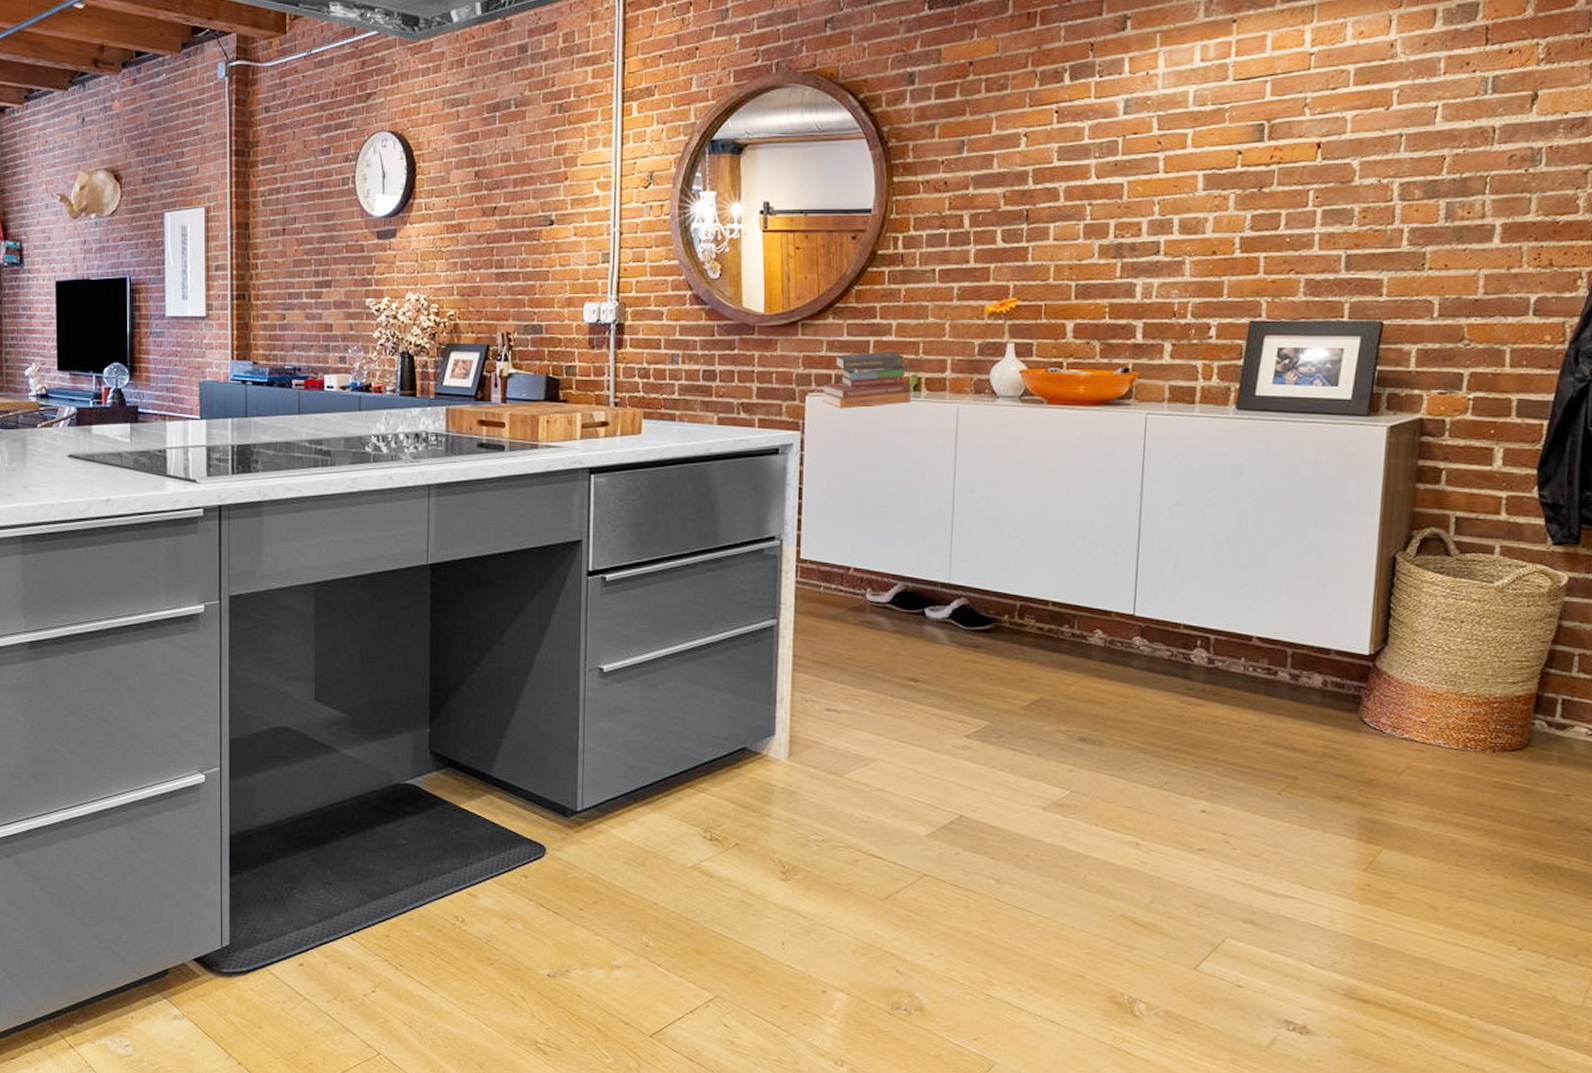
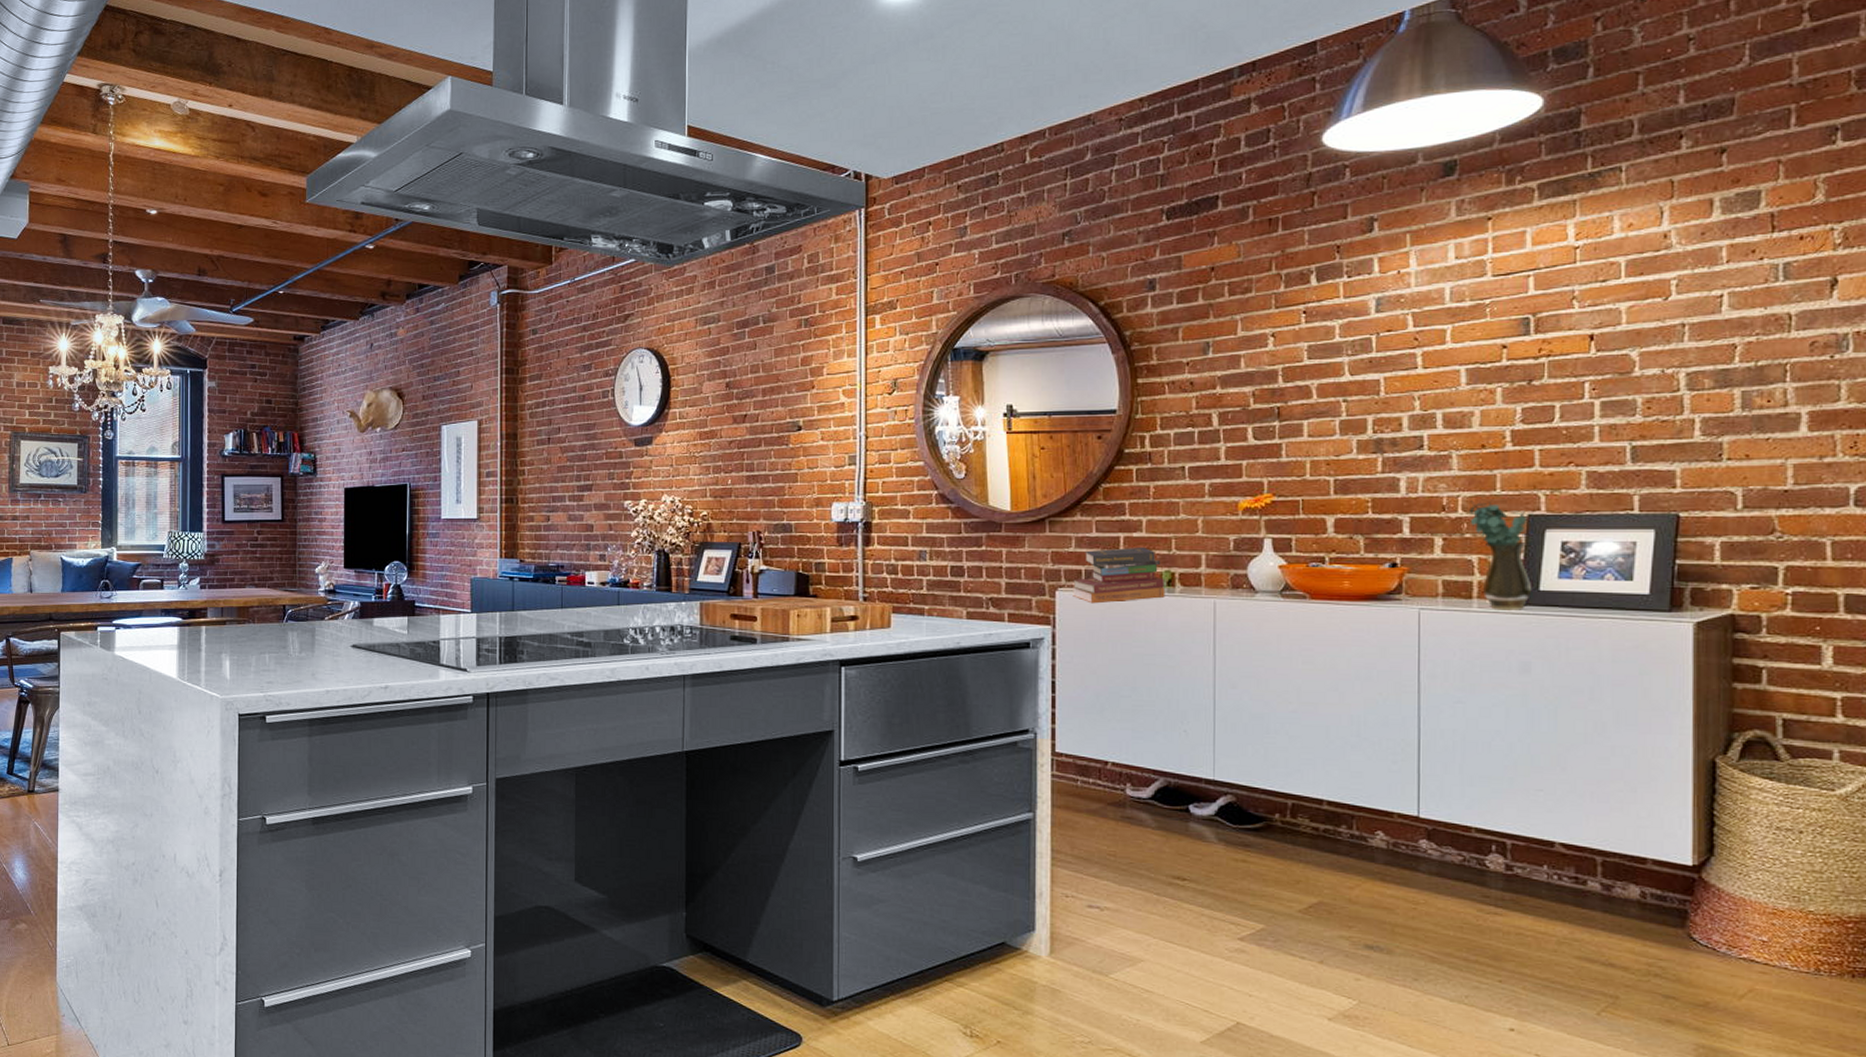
vase: none [1198,306,1249,415] -> present [1470,500,1532,611]

